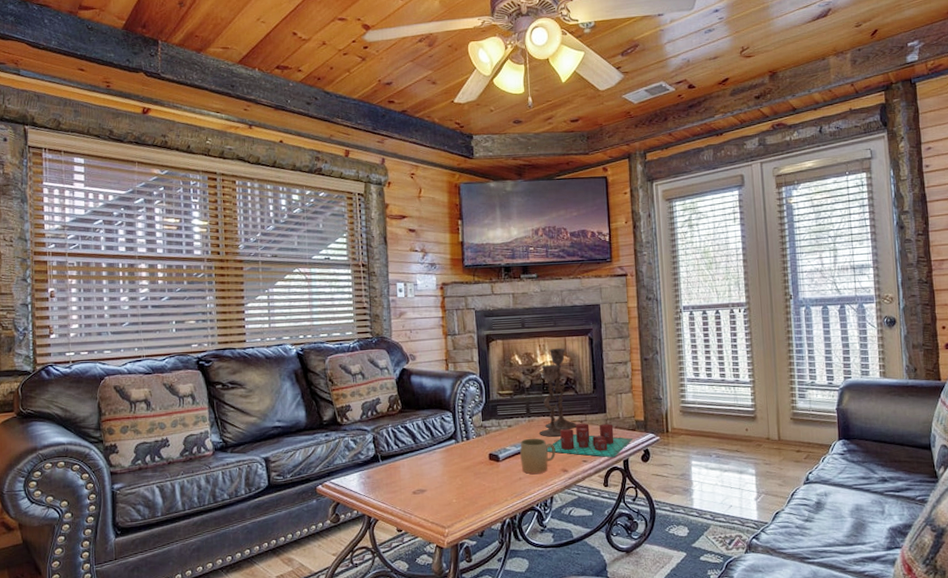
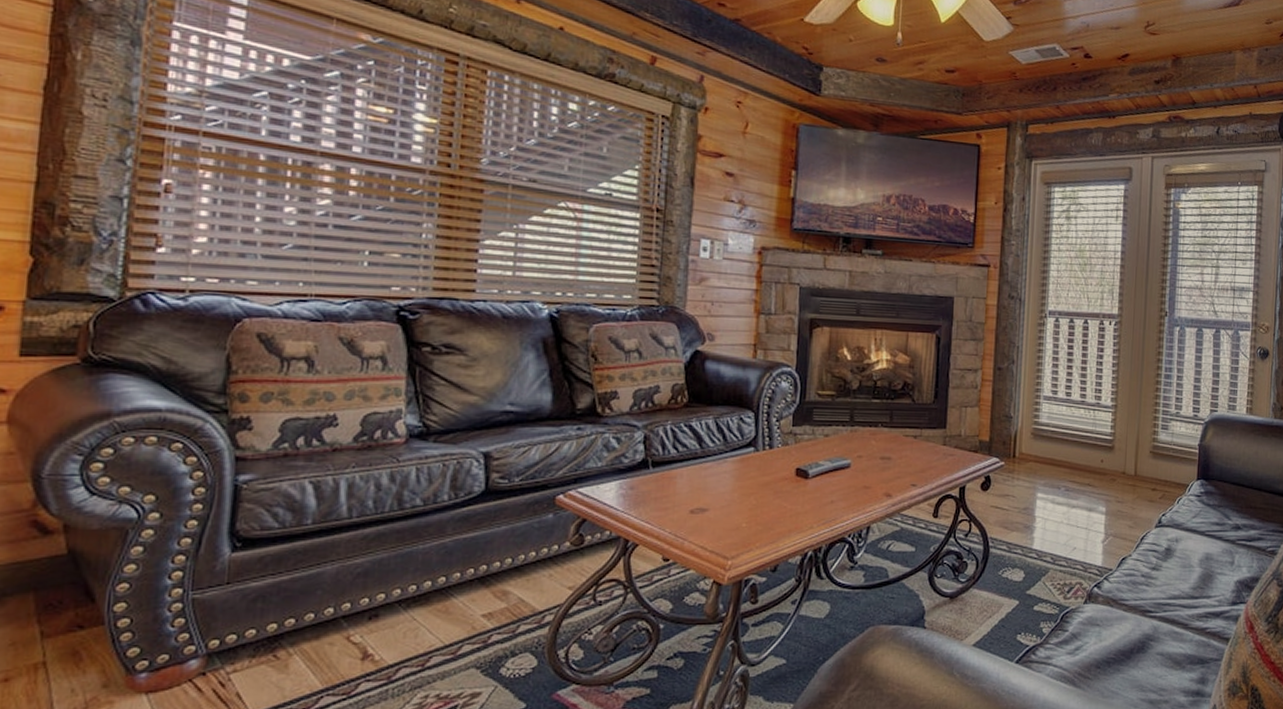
mug: present [520,438,556,474] -> none [835,452,880,496]
candlestick: present [540,348,577,437] -> none [863,345,909,453]
candle: present [546,423,634,458] -> none [869,439,974,483]

